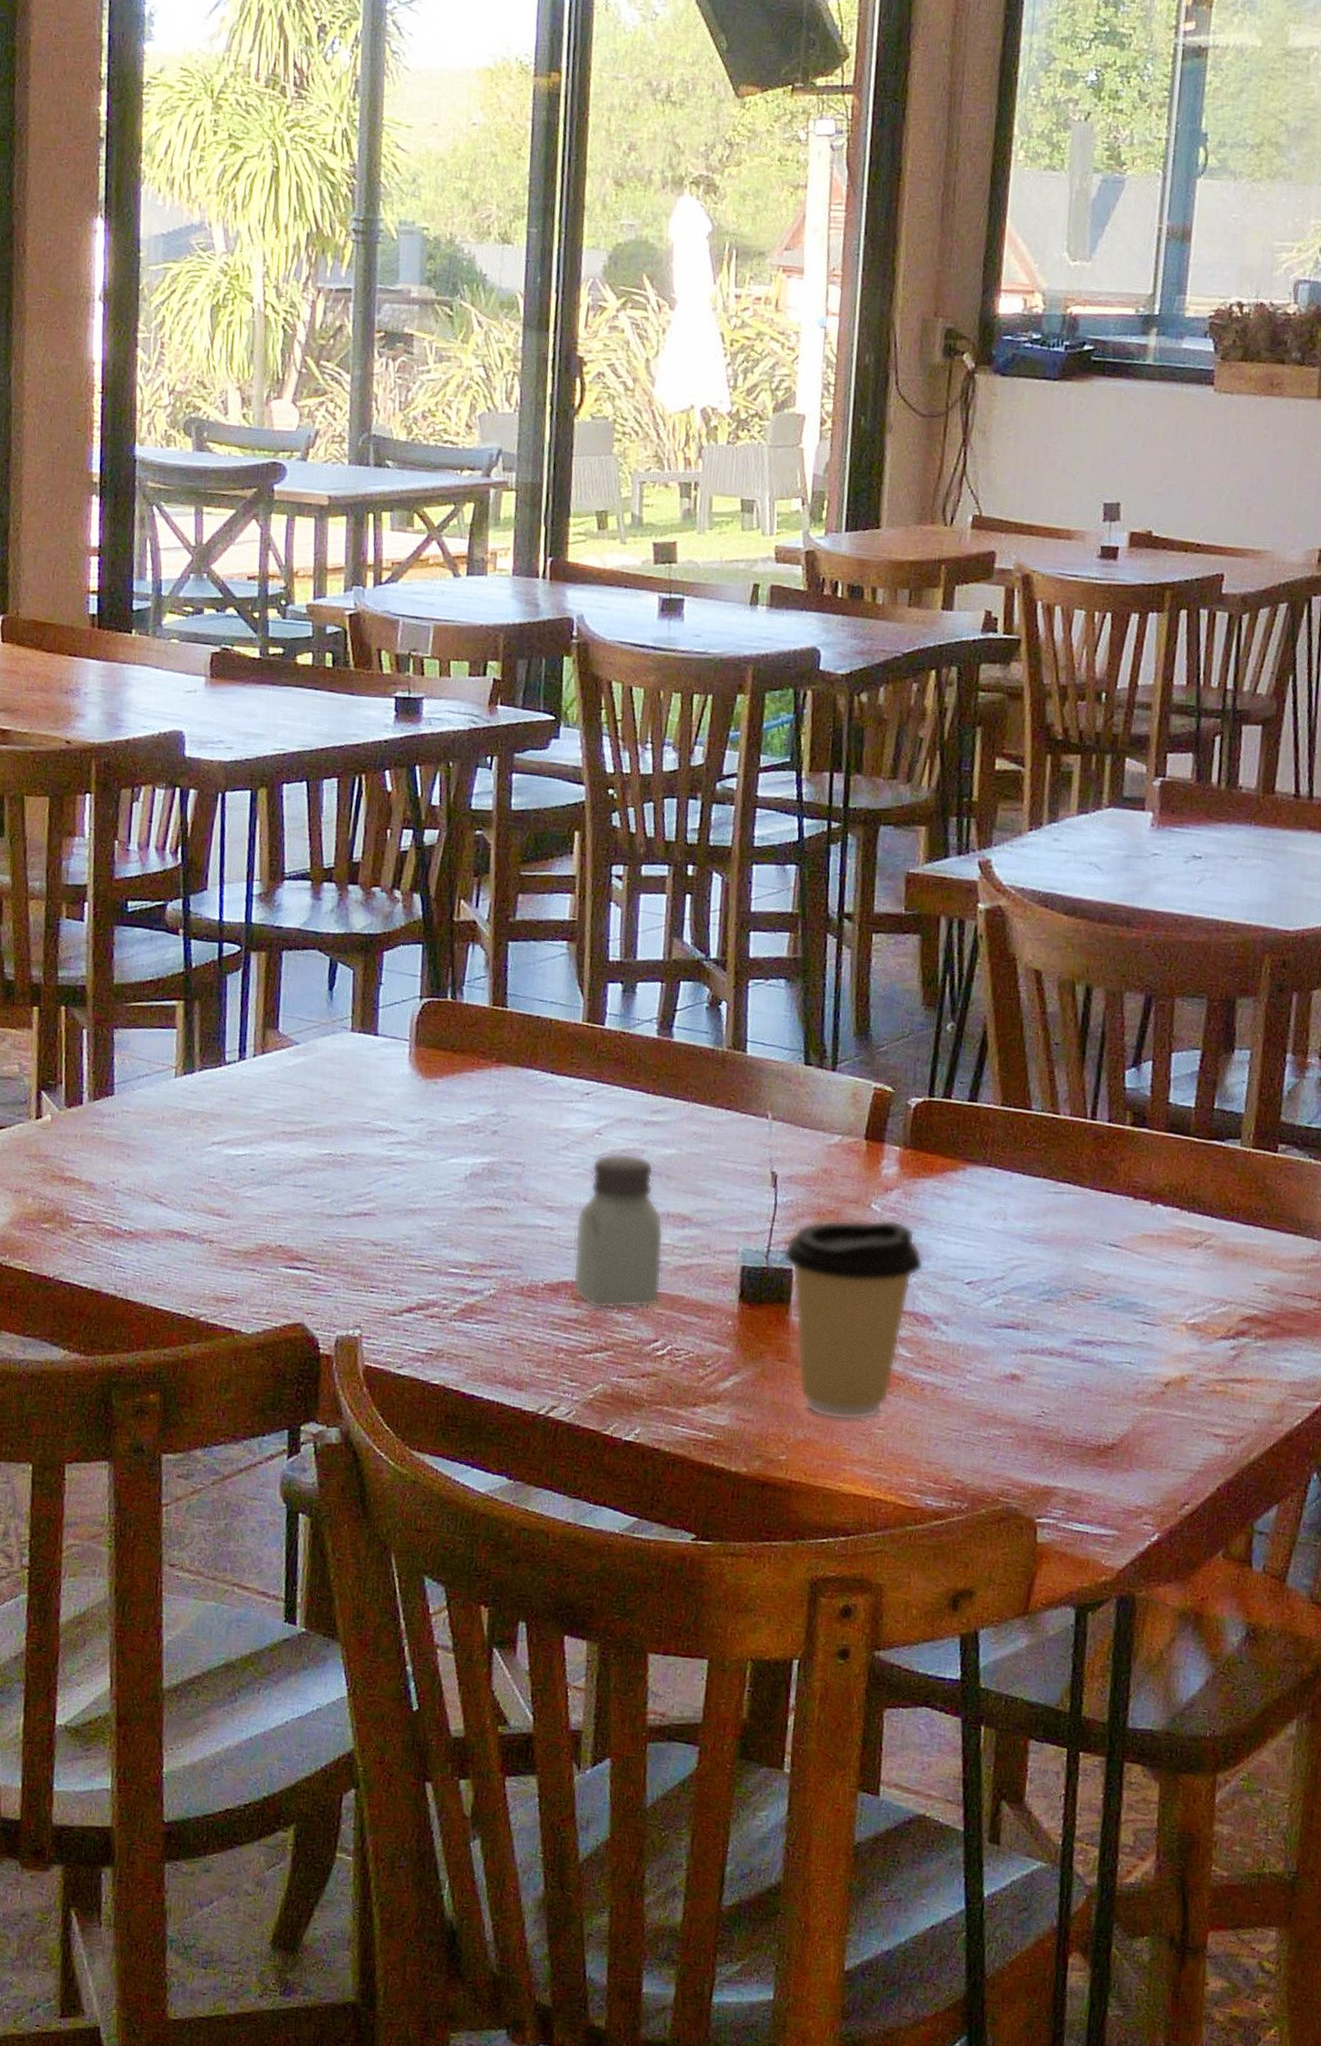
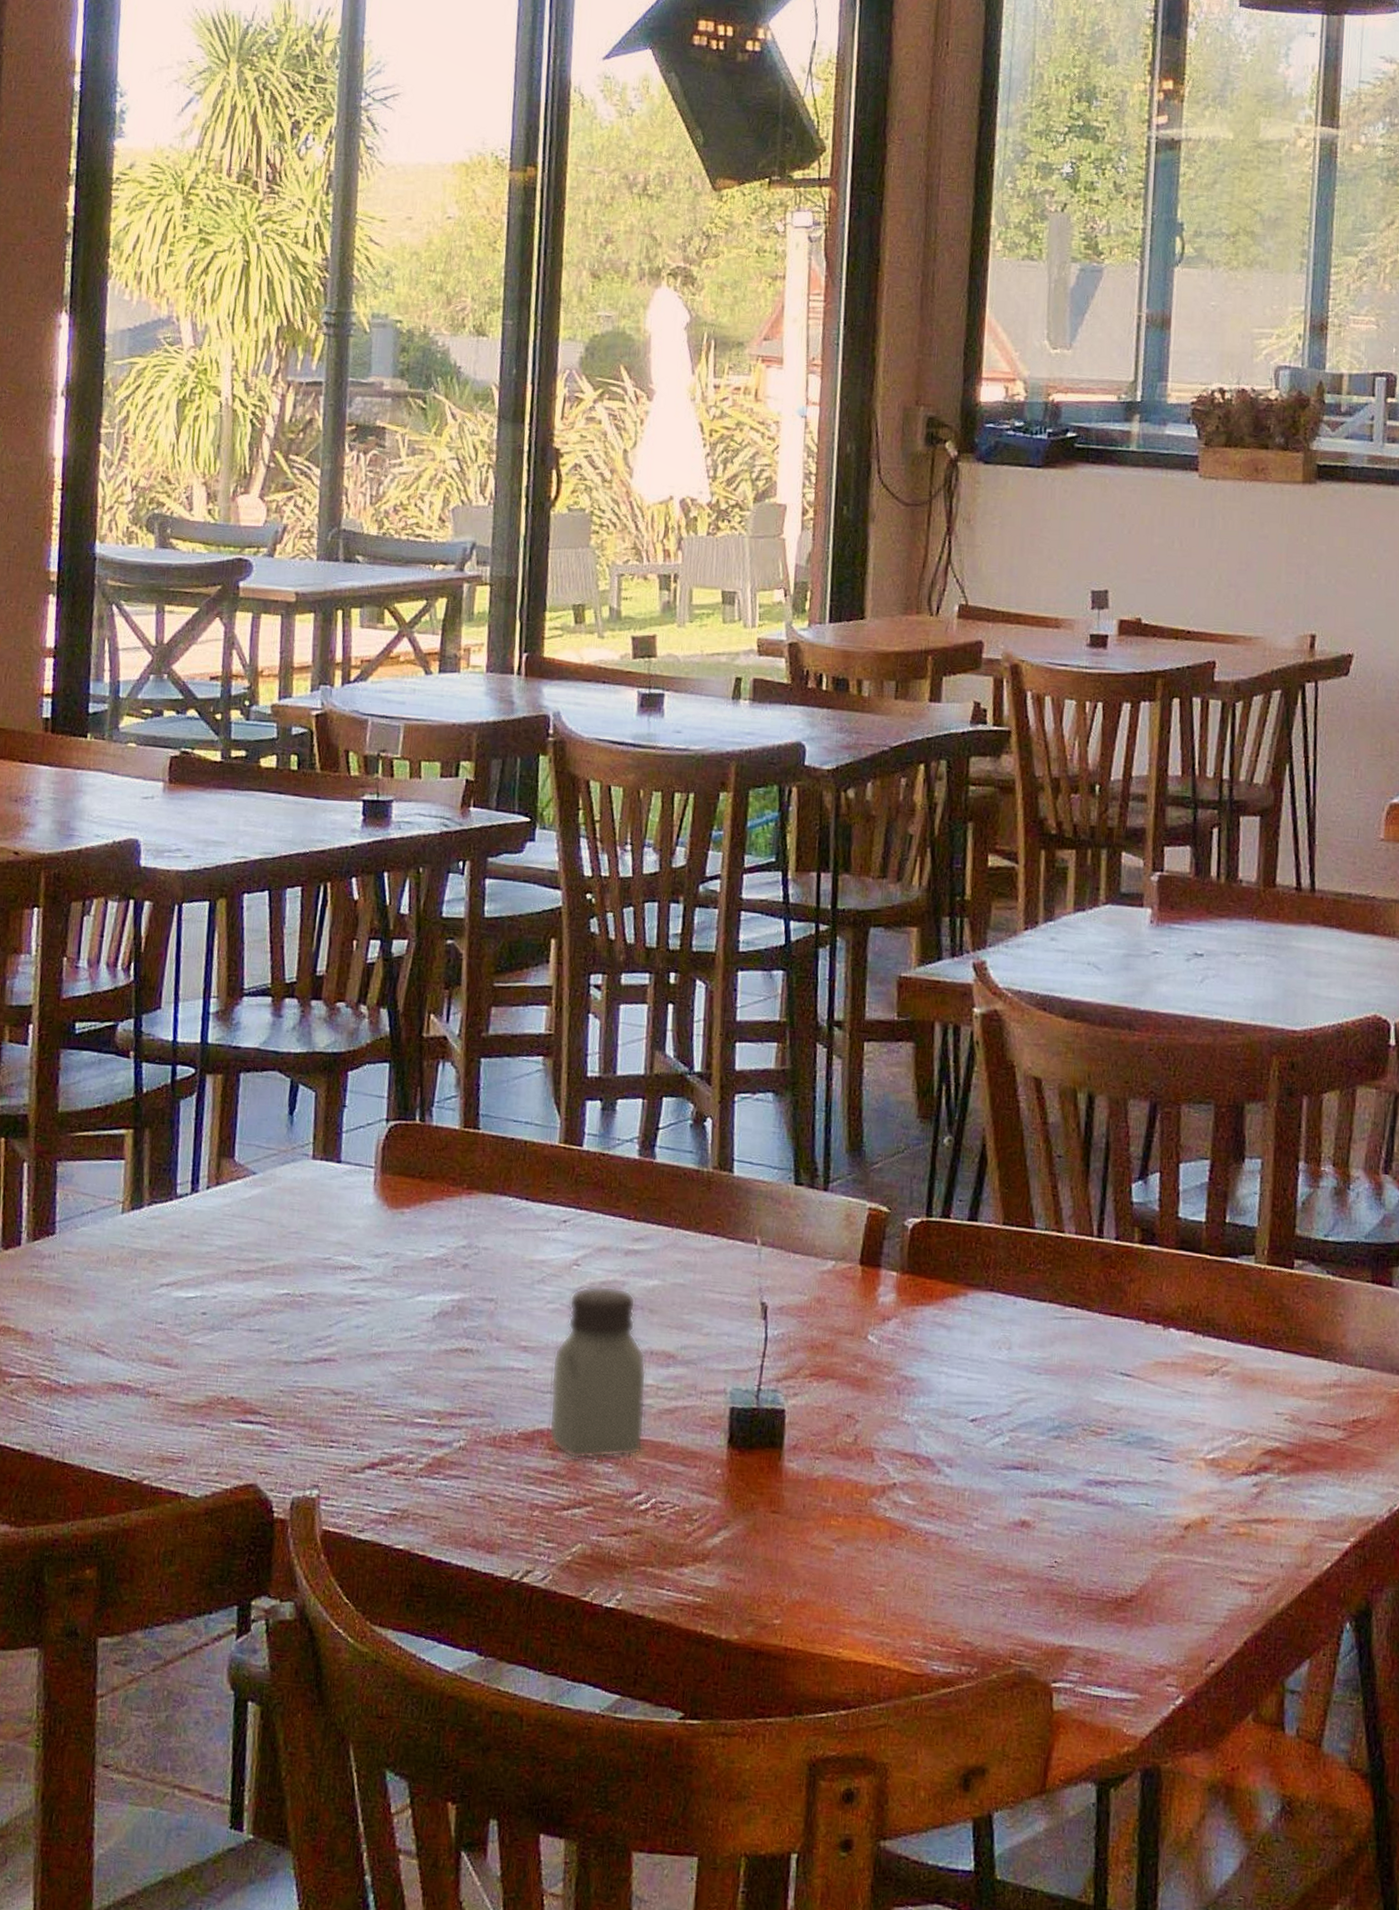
coffee cup: present [782,1220,924,1421] -> none [774,1352,926,1578]

